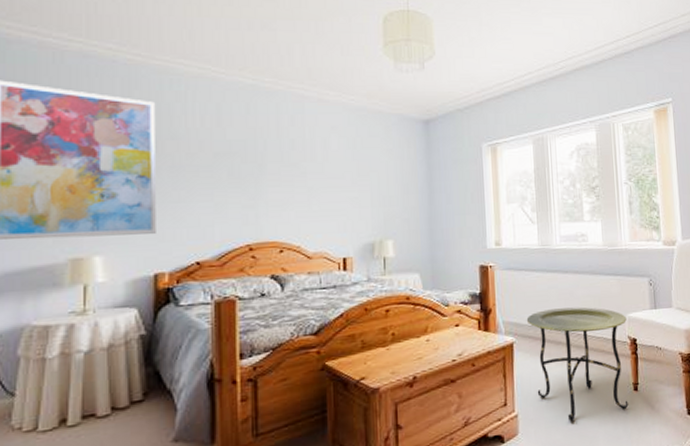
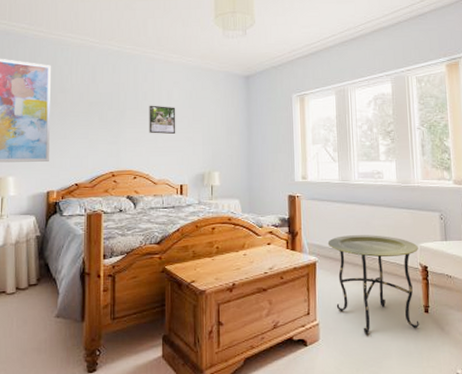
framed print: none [298,156,336,194] -> present [149,105,176,134]

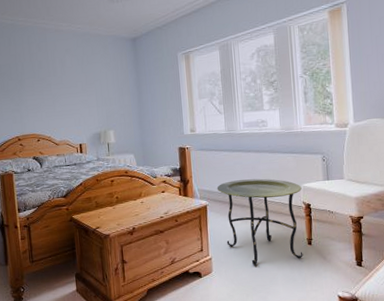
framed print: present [149,105,176,134] -> none [45,73,72,100]

